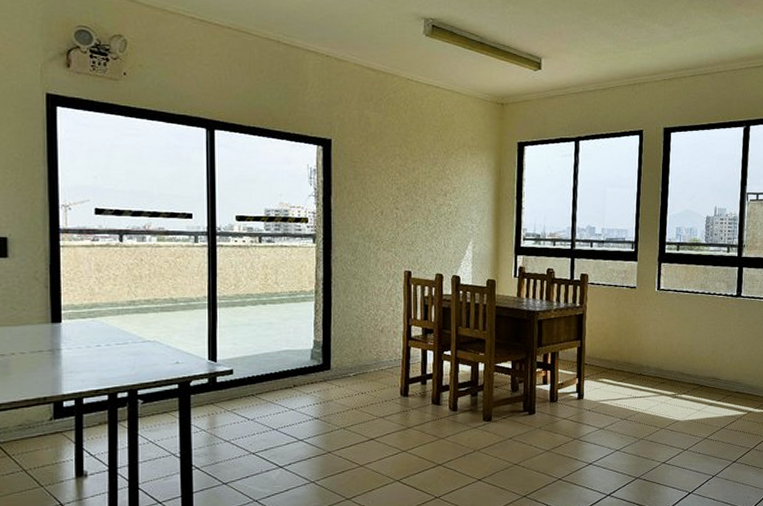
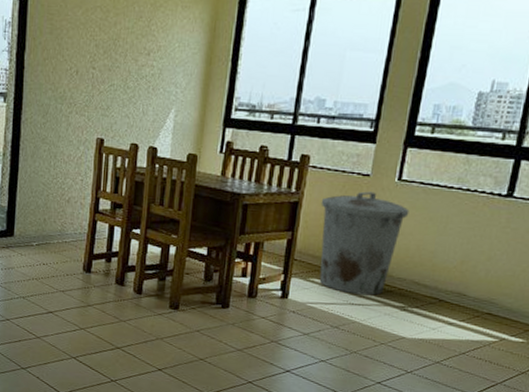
trash can: none [601,301,669,389] -> present [319,191,410,296]

